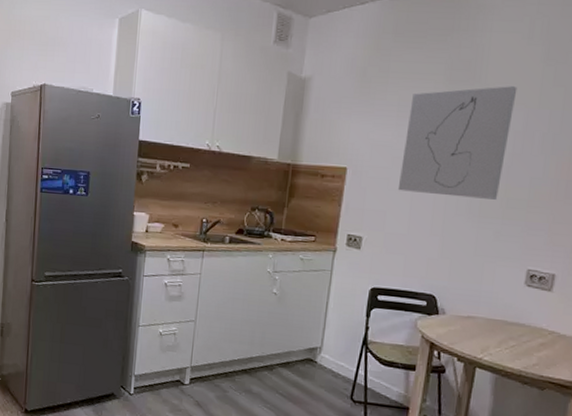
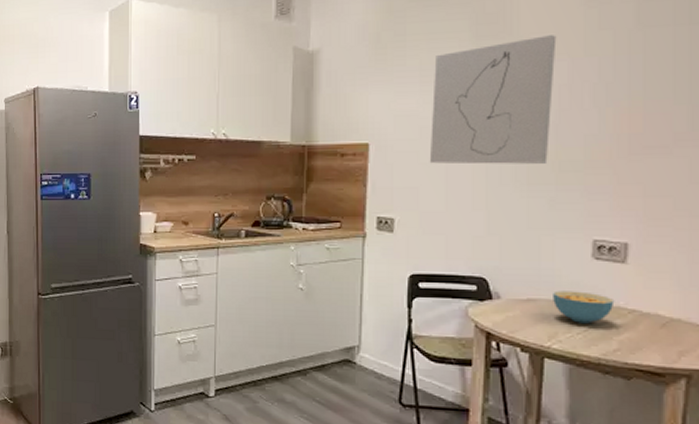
cereal bowl: none [489,311,539,341] -> present [553,290,615,324]

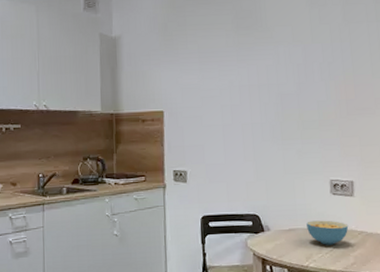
wall art: present [429,35,557,164] -> none [209,27,295,126]

